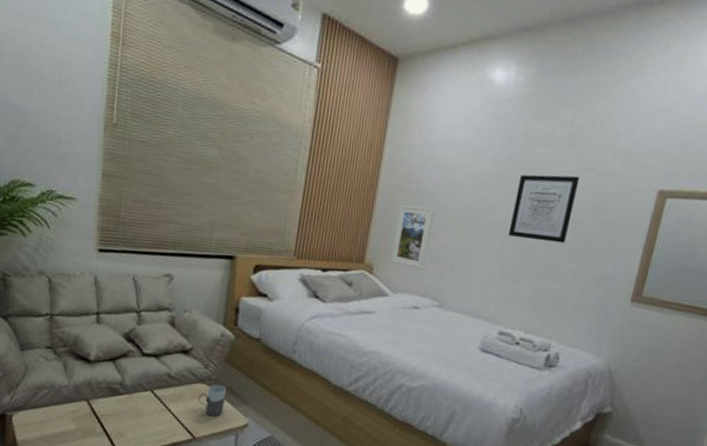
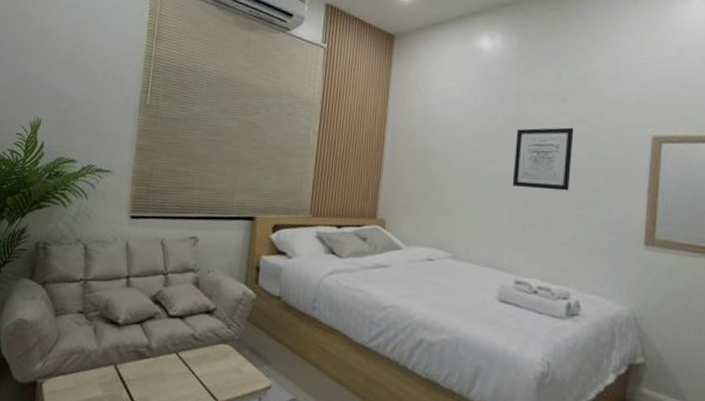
mug: present [198,385,226,417] -> none [221,345,249,379]
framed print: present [391,205,435,269] -> none [402,162,440,222]

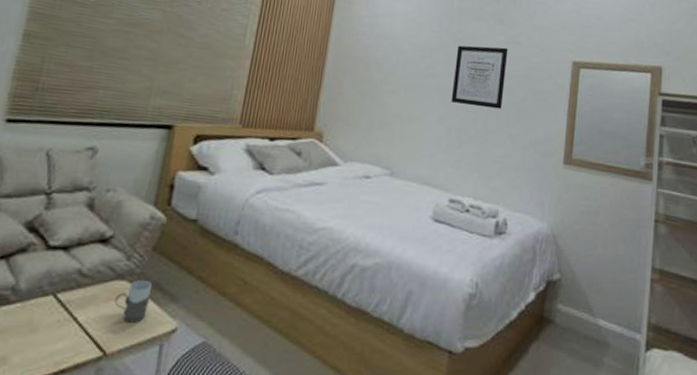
mug: none [221,345,249,379] -> present [114,280,152,323]

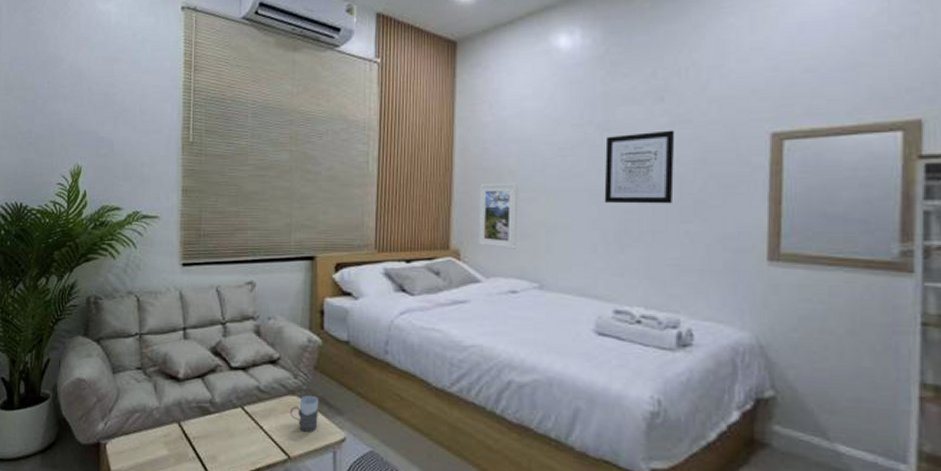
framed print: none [341,72,383,136] -> present [478,183,518,249]

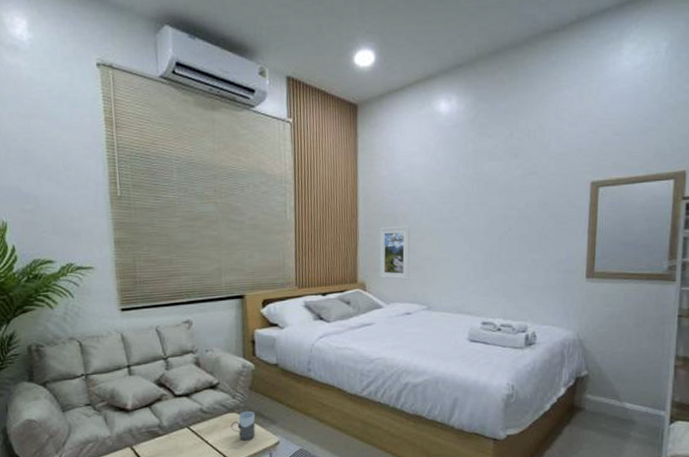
wall art: present [604,130,675,204] -> none [474,180,526,240]

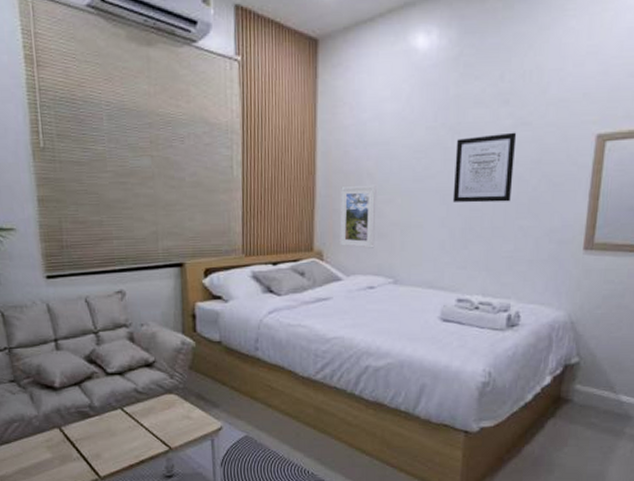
mug: present [231,411,256,441] -> none [168,393,196,425]
wall art: none [474,180,526,240] -> present [452,132,517,203]

